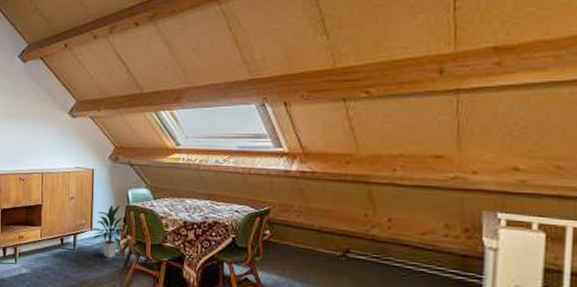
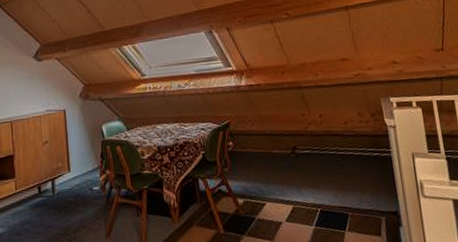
indoor plant: present [89,204,124,258] -> none [67,141,103,198]

